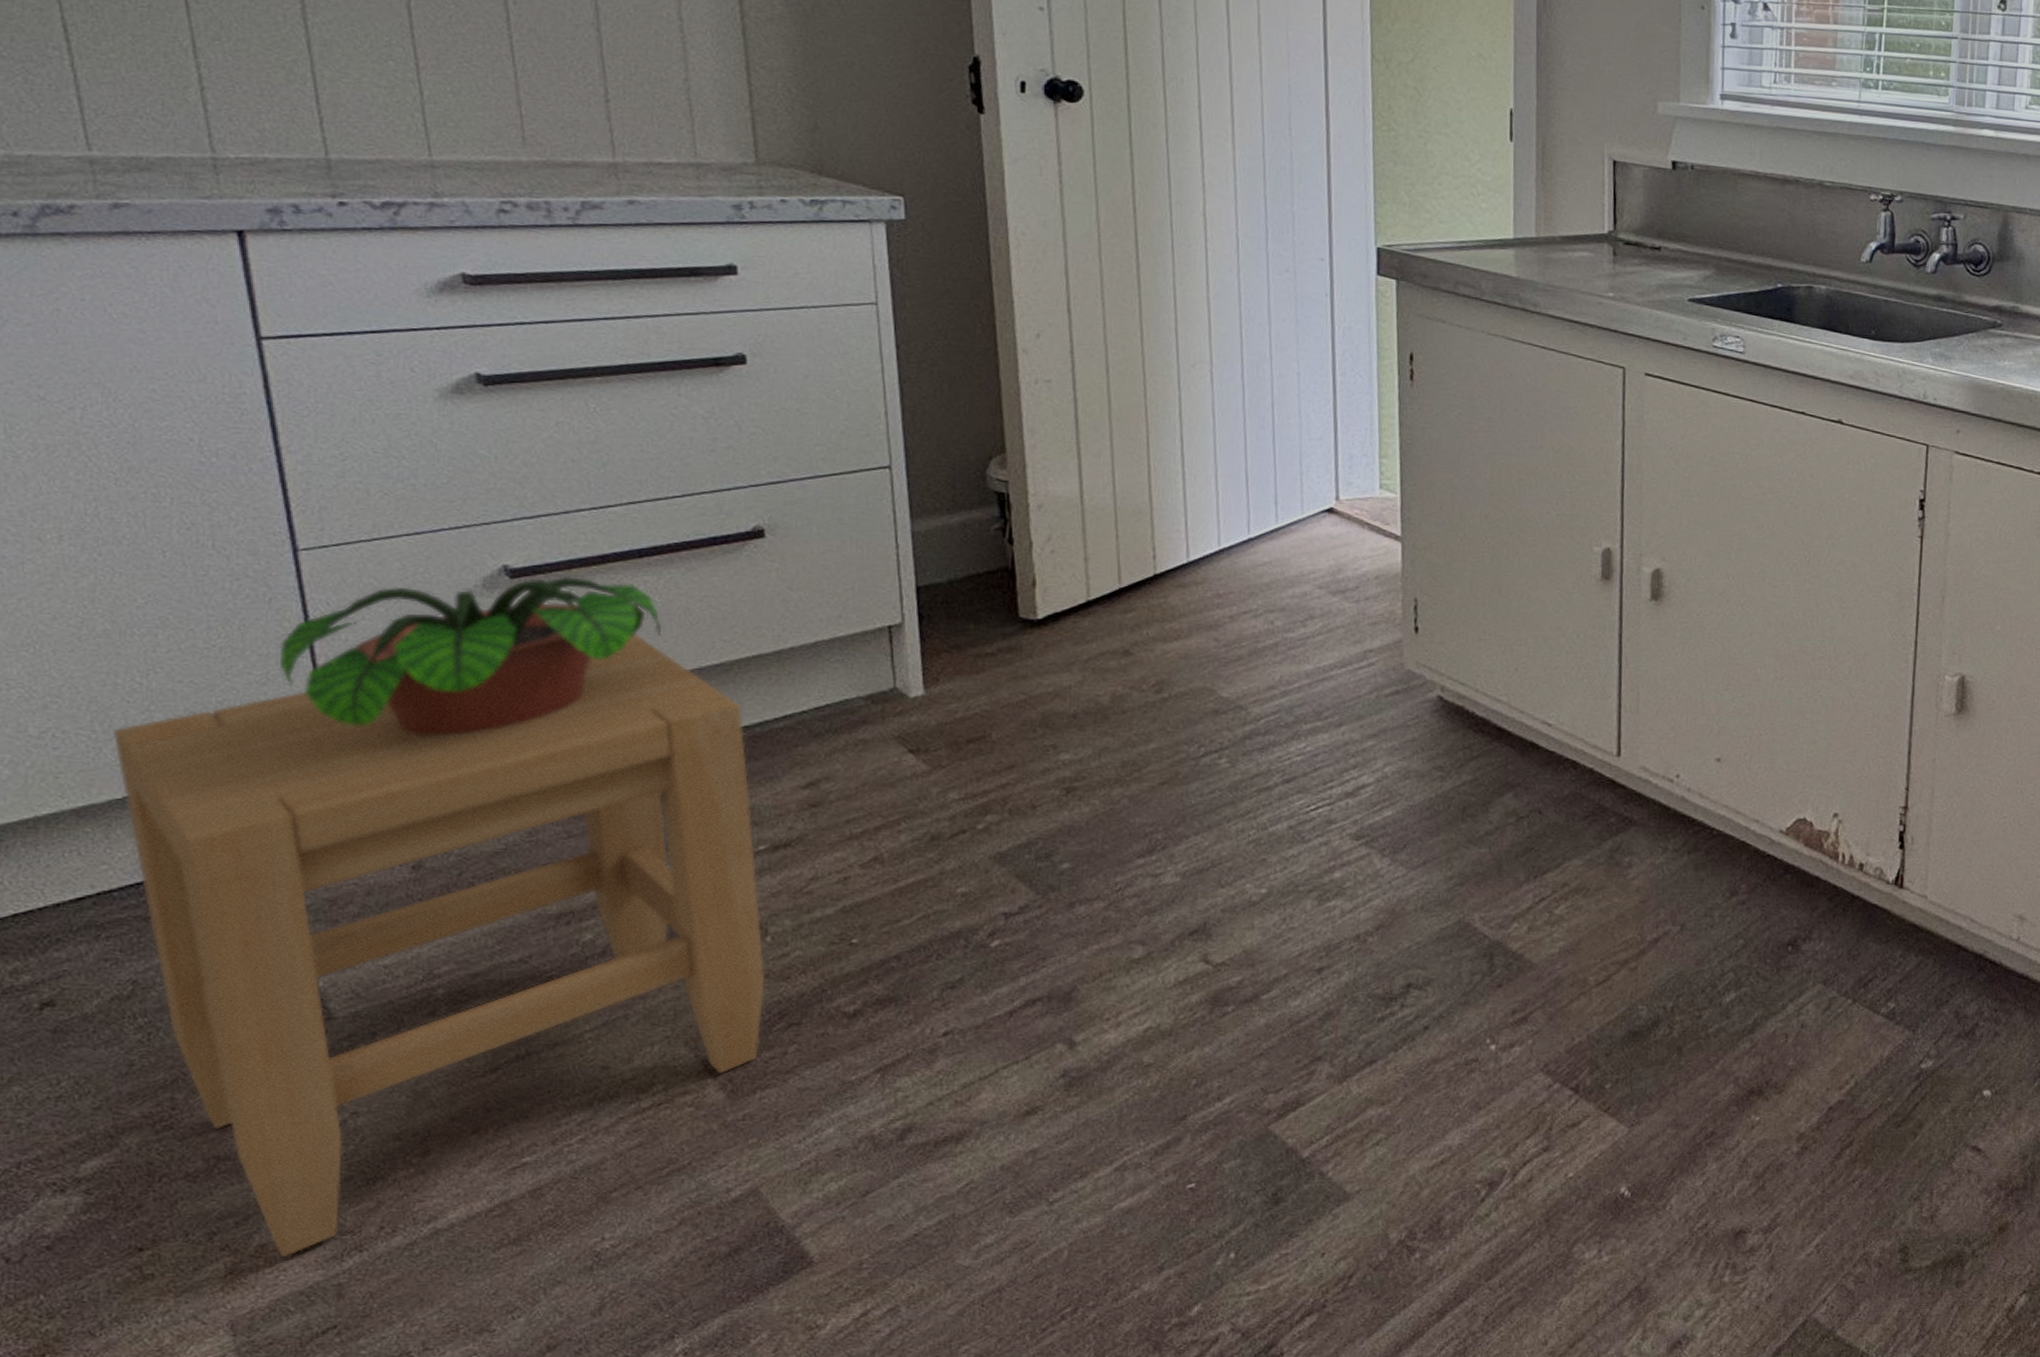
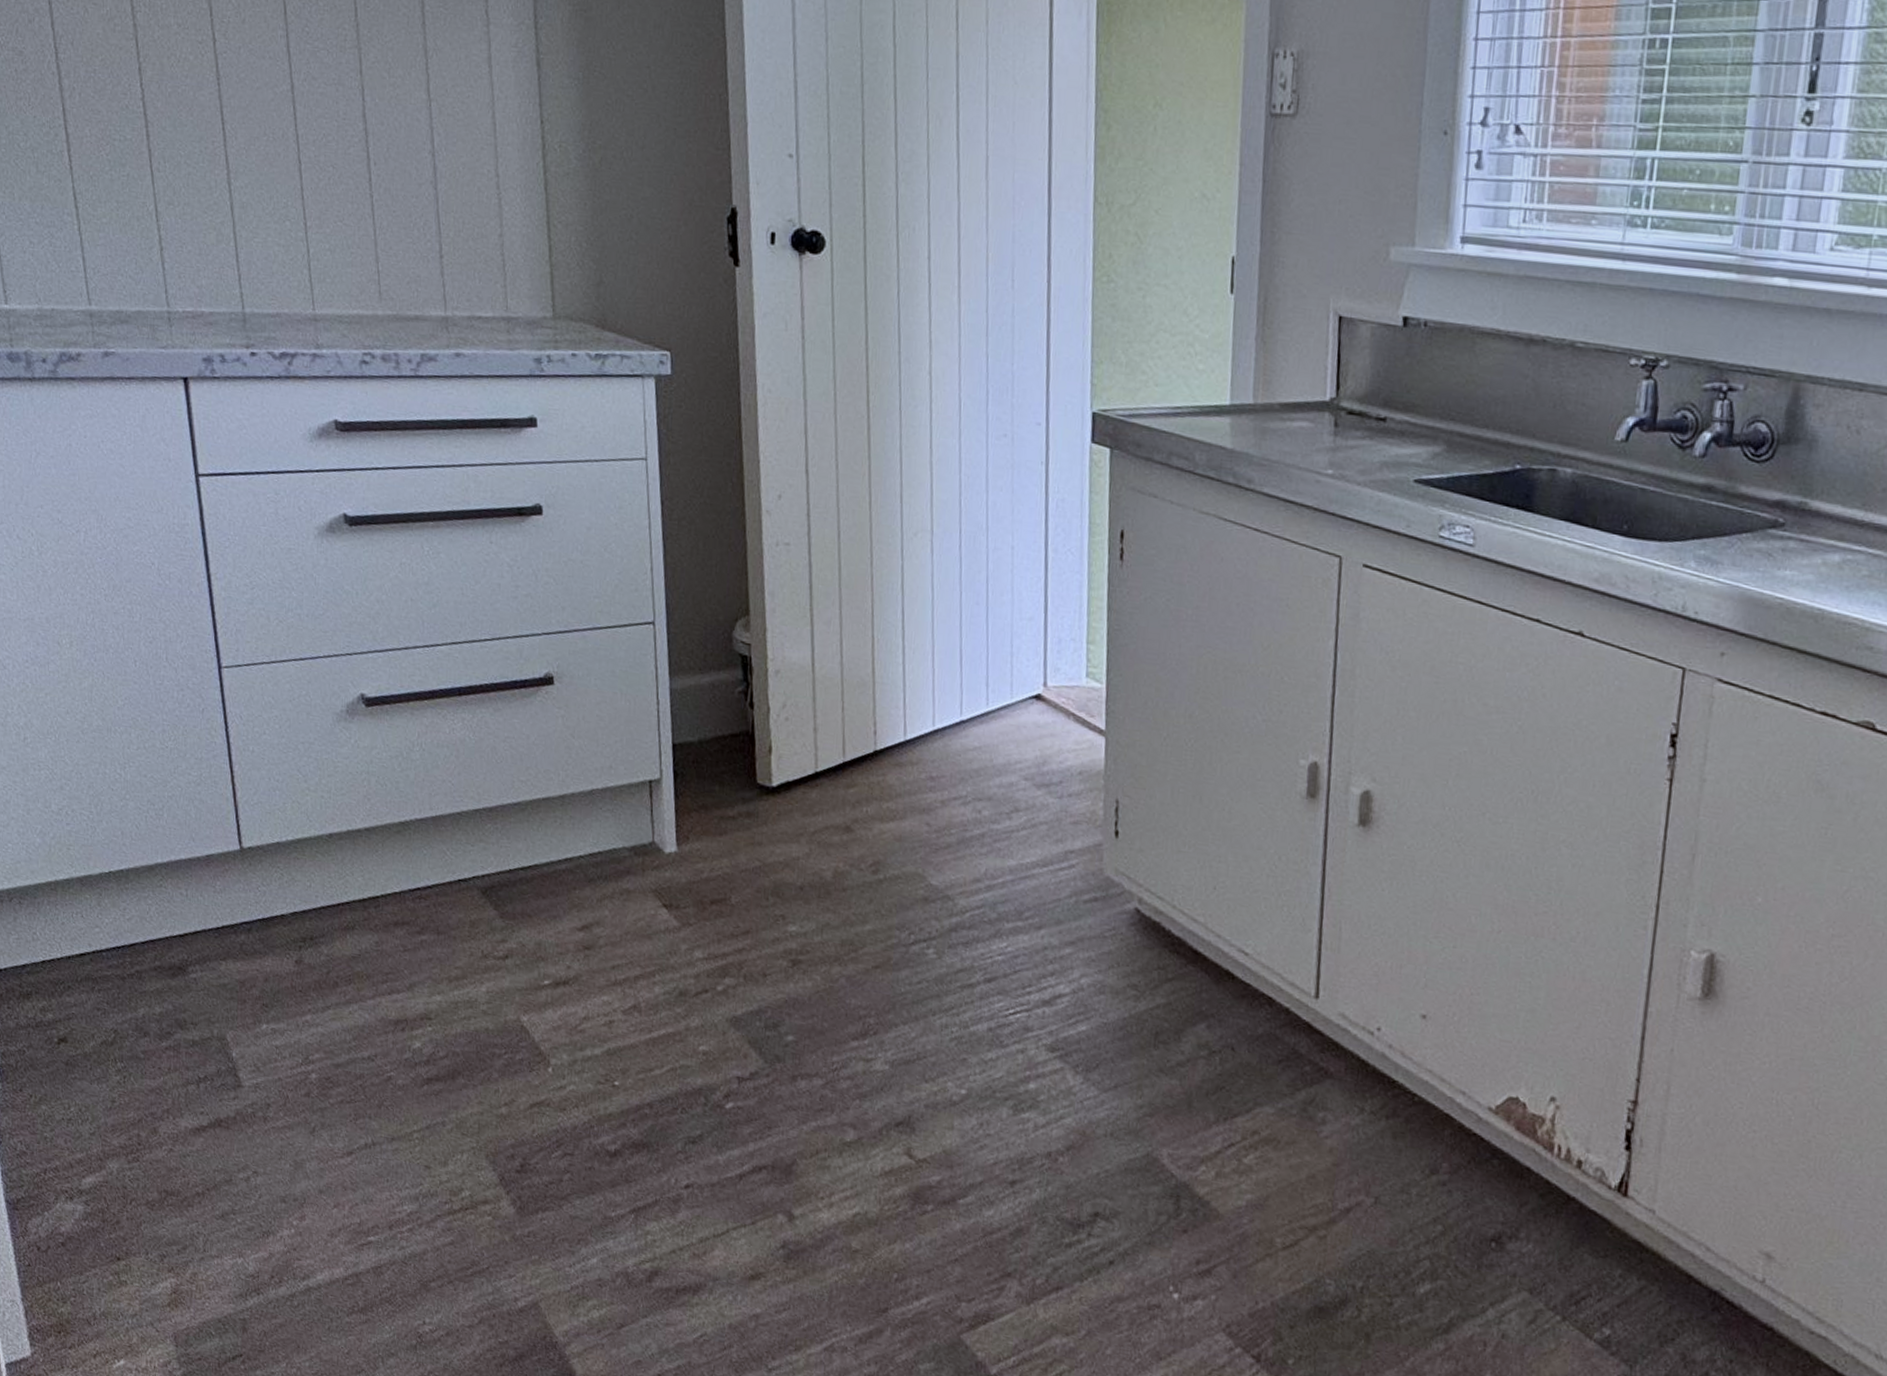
stool: present [112,633,766,1257] -> none [102,766,548,1288]
potted plant: present [279,575,663,736] -> none [208,706,475,846]

